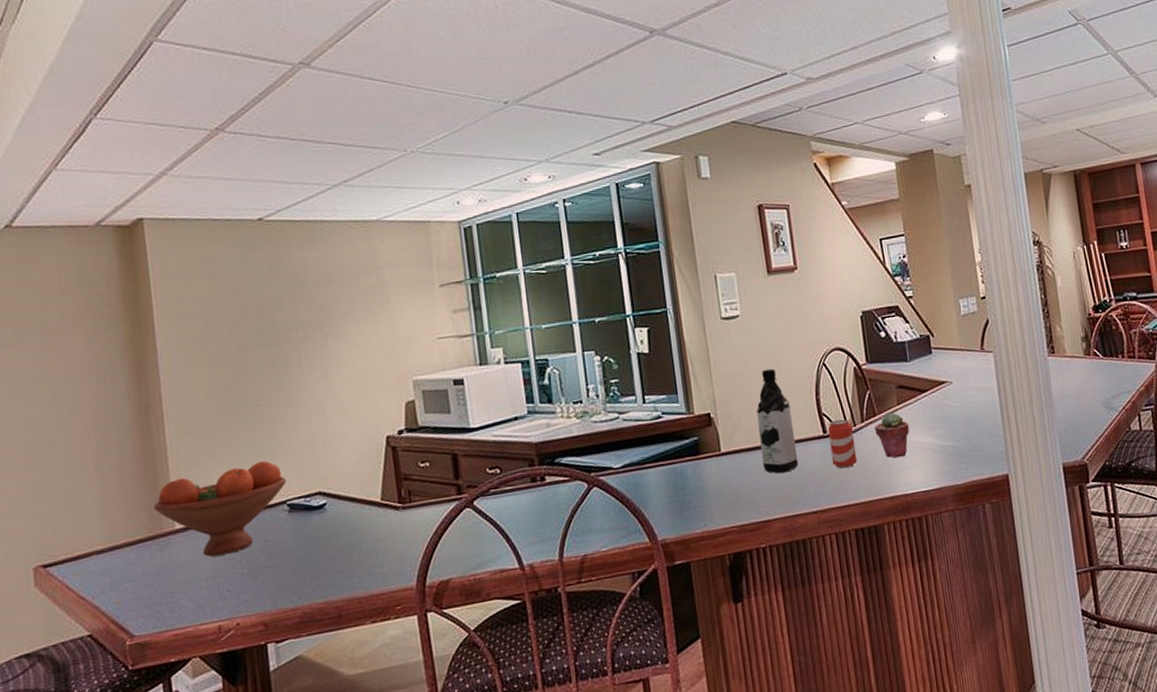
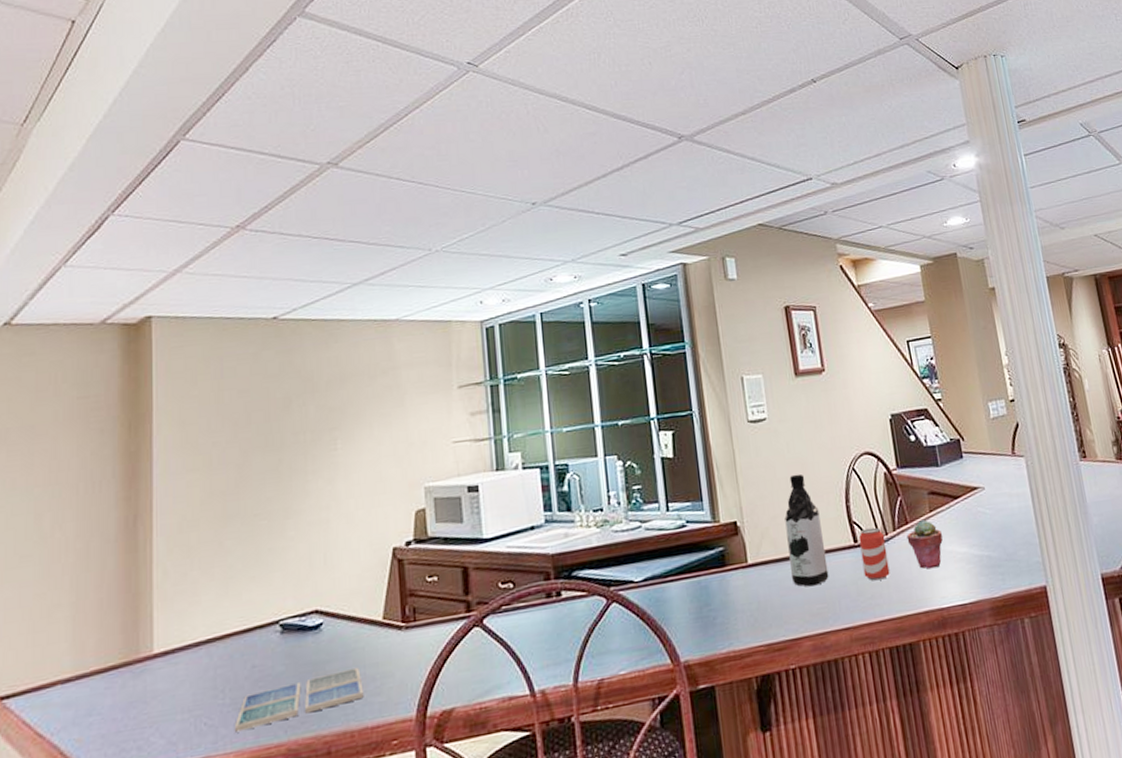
fruit bowl: present [153,460,287,557] -> none [131,575,281,686]
drink coaster: none [253,542,368,598] -> present [234,667,364,732]

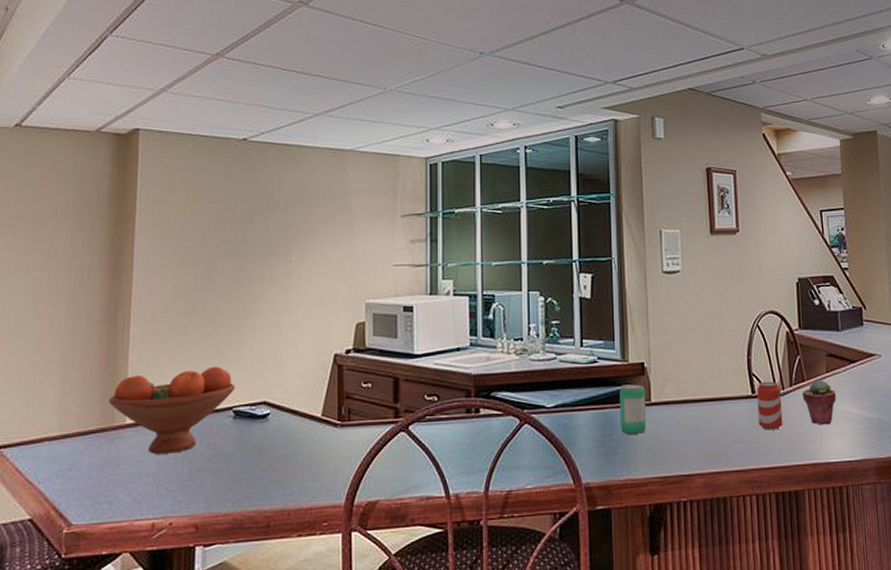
fruit bowl: none [131,575,281,686] -> present [108,366,236,454]
drink coaster: present [234,667,364,732] -> none [189,455,301,499]
beverage can: none [713,545,745,602] -> present [620,384,646,434]
water bottle: present [785,474,829,587] -> none [689,325,725,429]

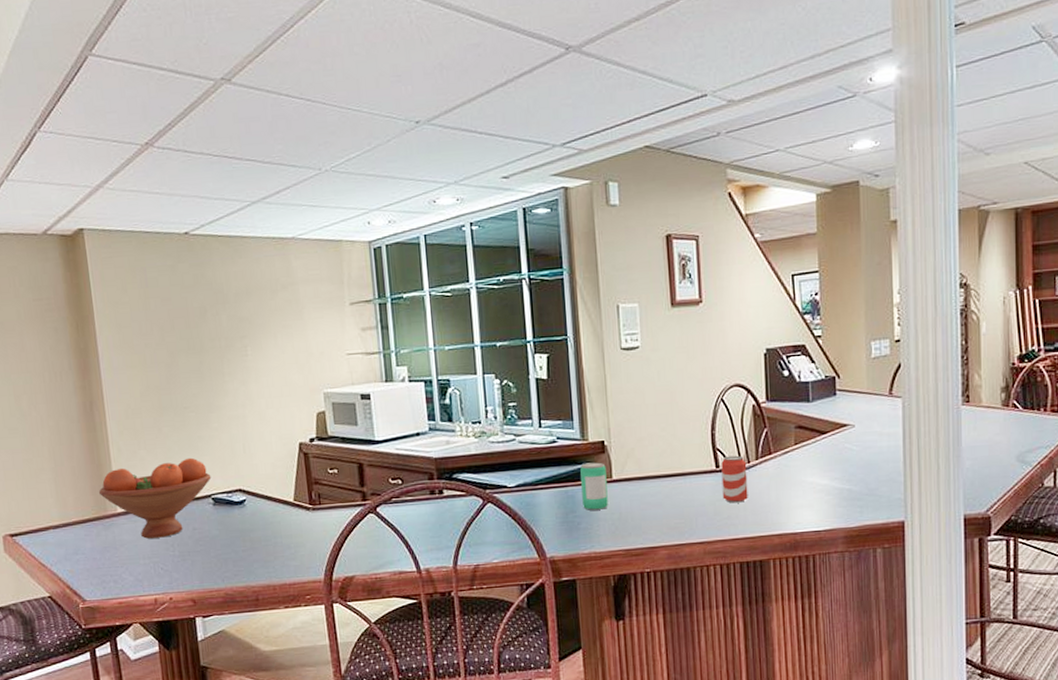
potted succulent: present [802,379,837,425] -> none [769,452,806,497]

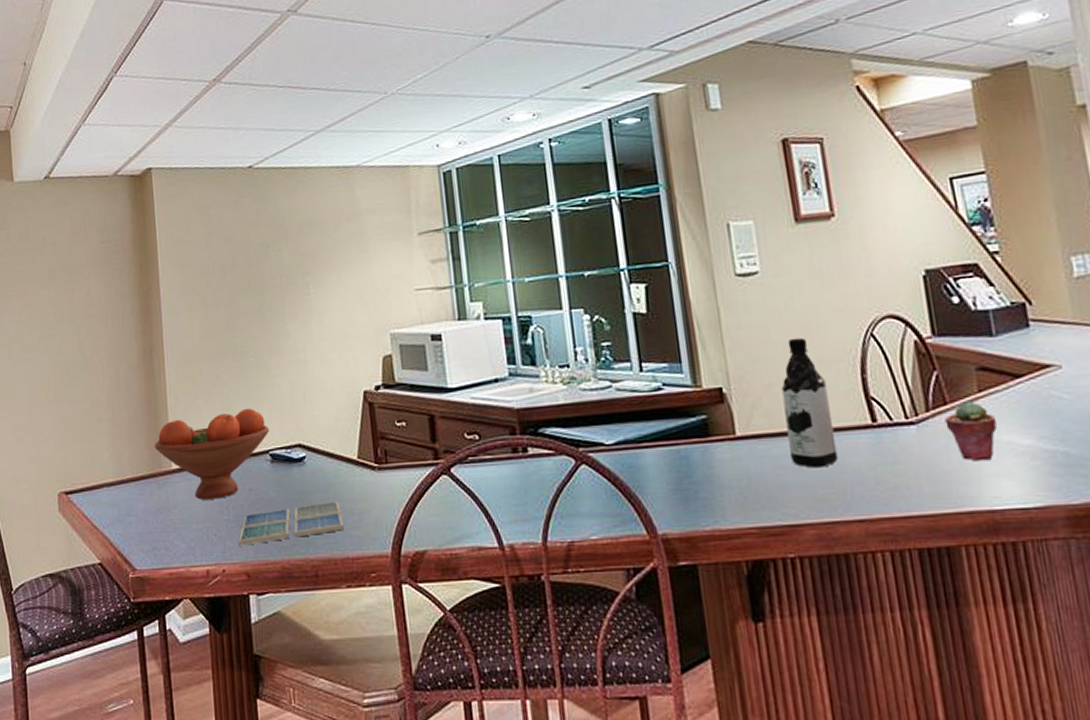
drink coaster: none [183,536,282,577] -> present [238,500,344,546]
beverage can: present [580,462,608,510] -> none [694,414,733,475]
water bottle: none [650,401,689,504] -> present [781,337,838,468]
beverage can: present [721,455,748,503] -> none [878,405,921,469]
potted succulent: none [769,452,806,497] -> present [945,401,998,462]

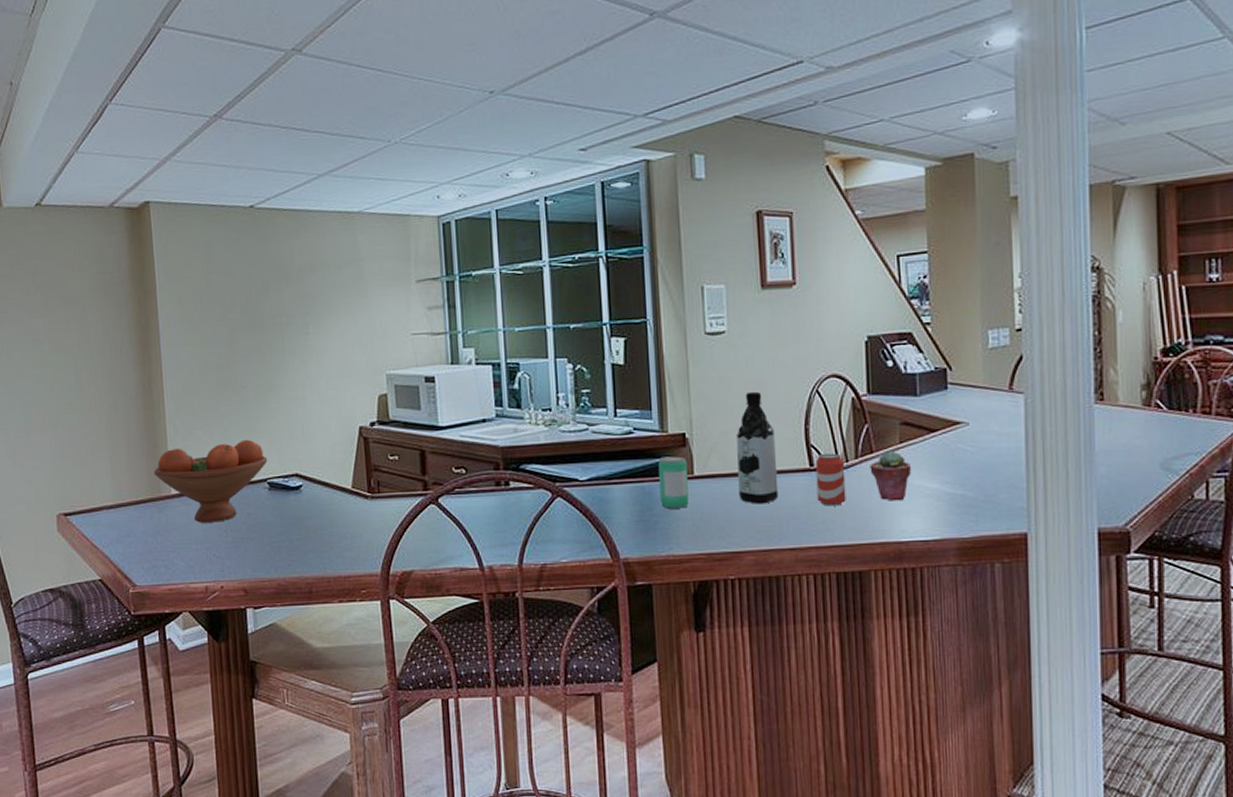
drink coaster: present [238,500,344,546] -> none [236,525,338,565]
beverage can: none [694,414,733,475] -> present [659,456,689,509]
beverage can: none [878,405,921,469] -> present [815,453,846,506]

